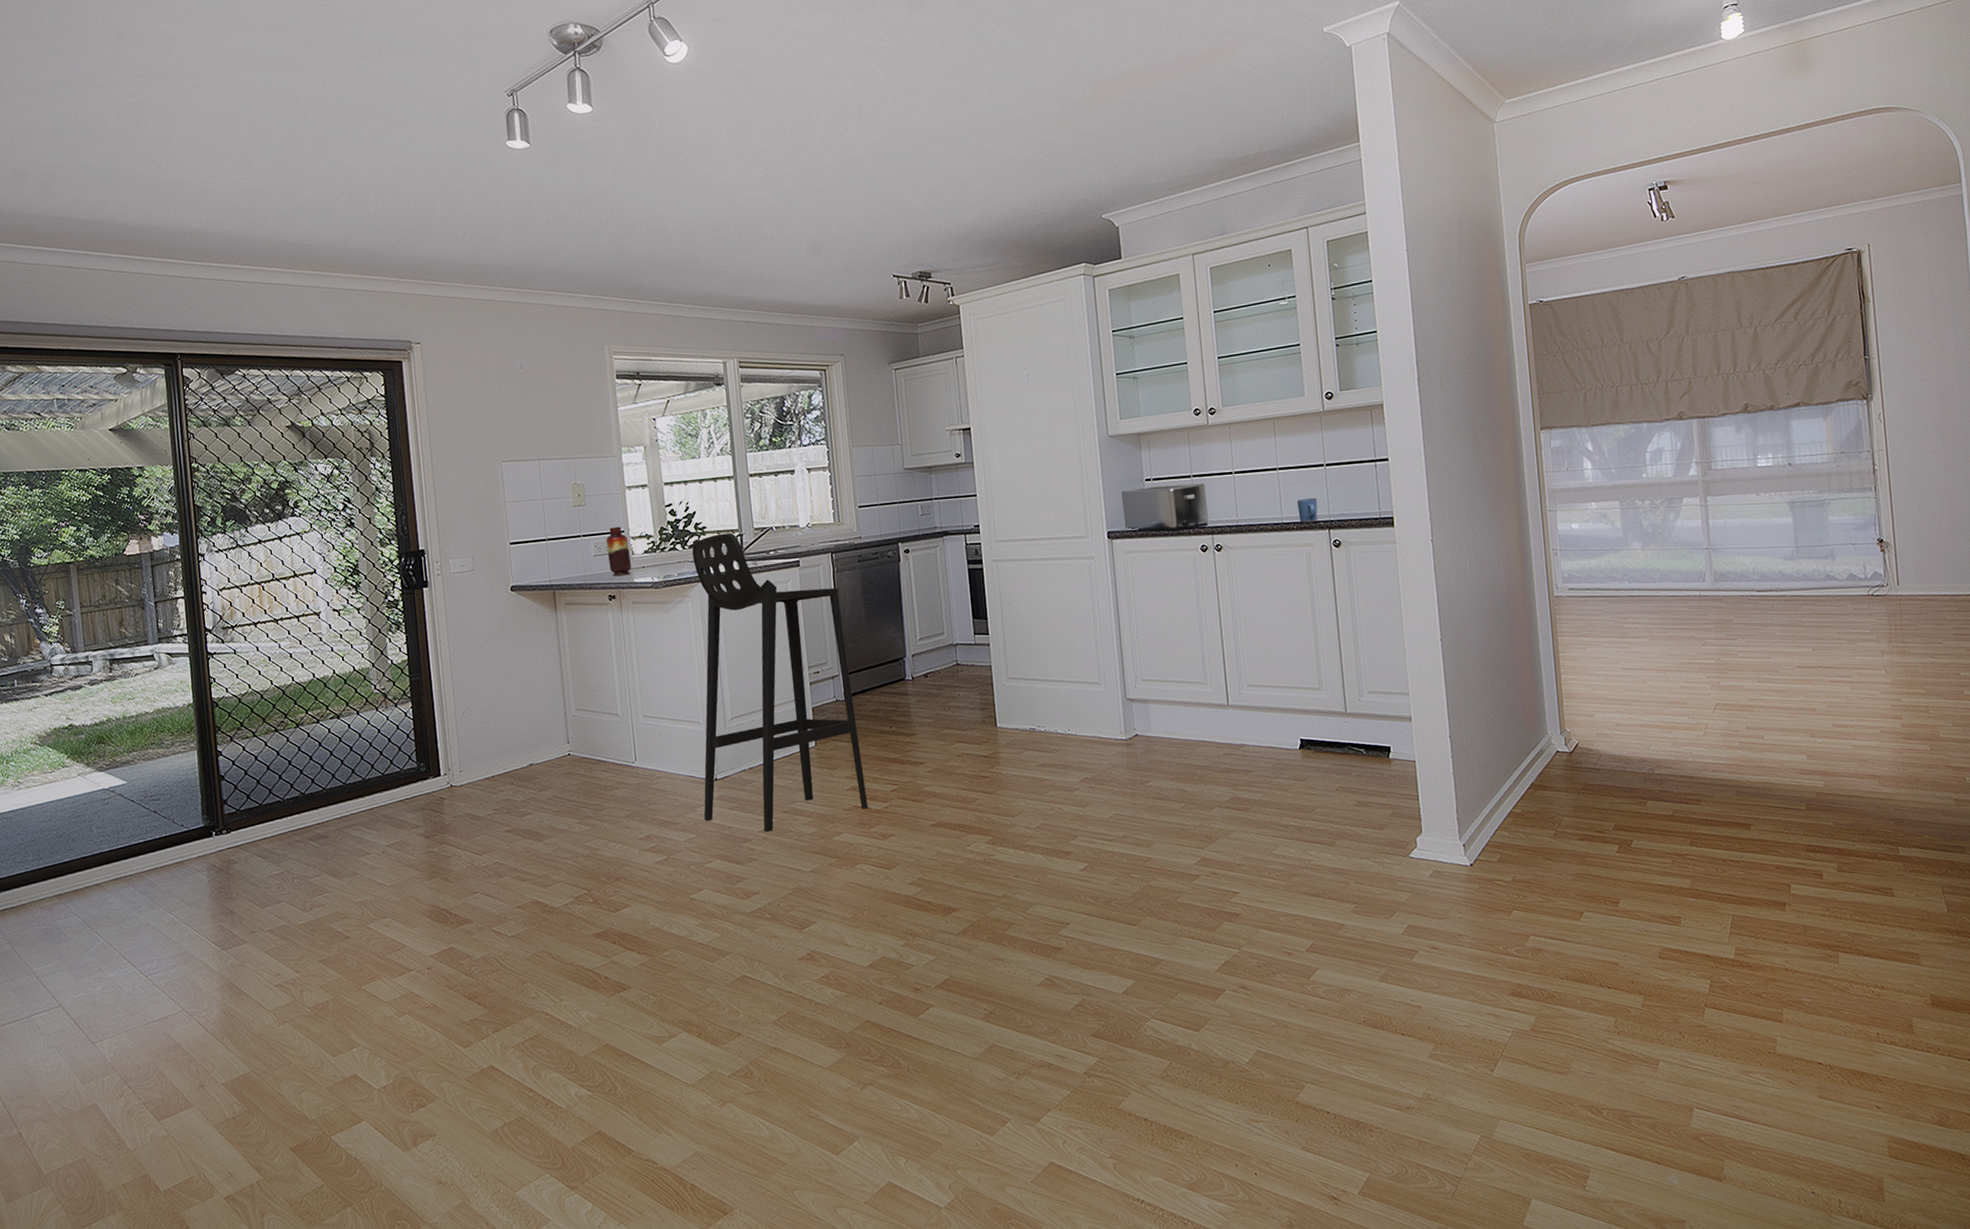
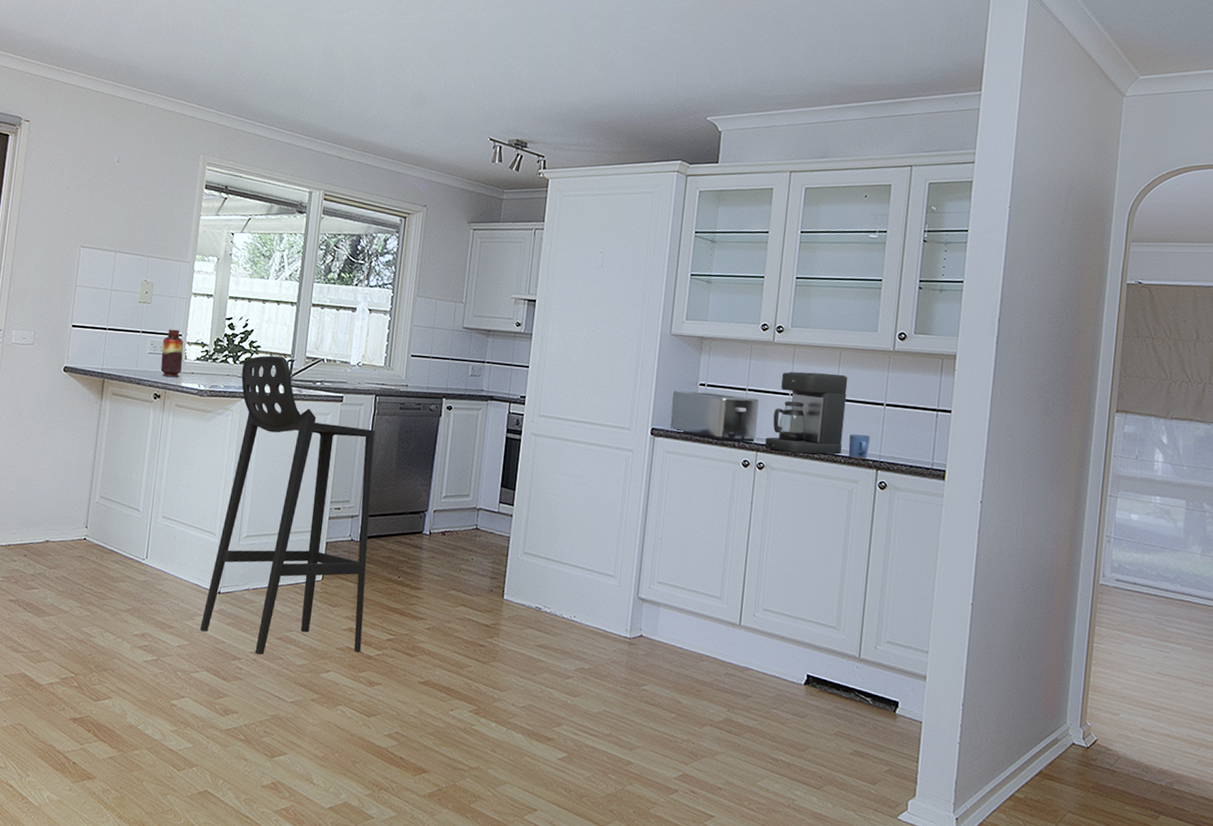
coffee maker: none [1218,443,1292,531] -> present [765,371,848,455]

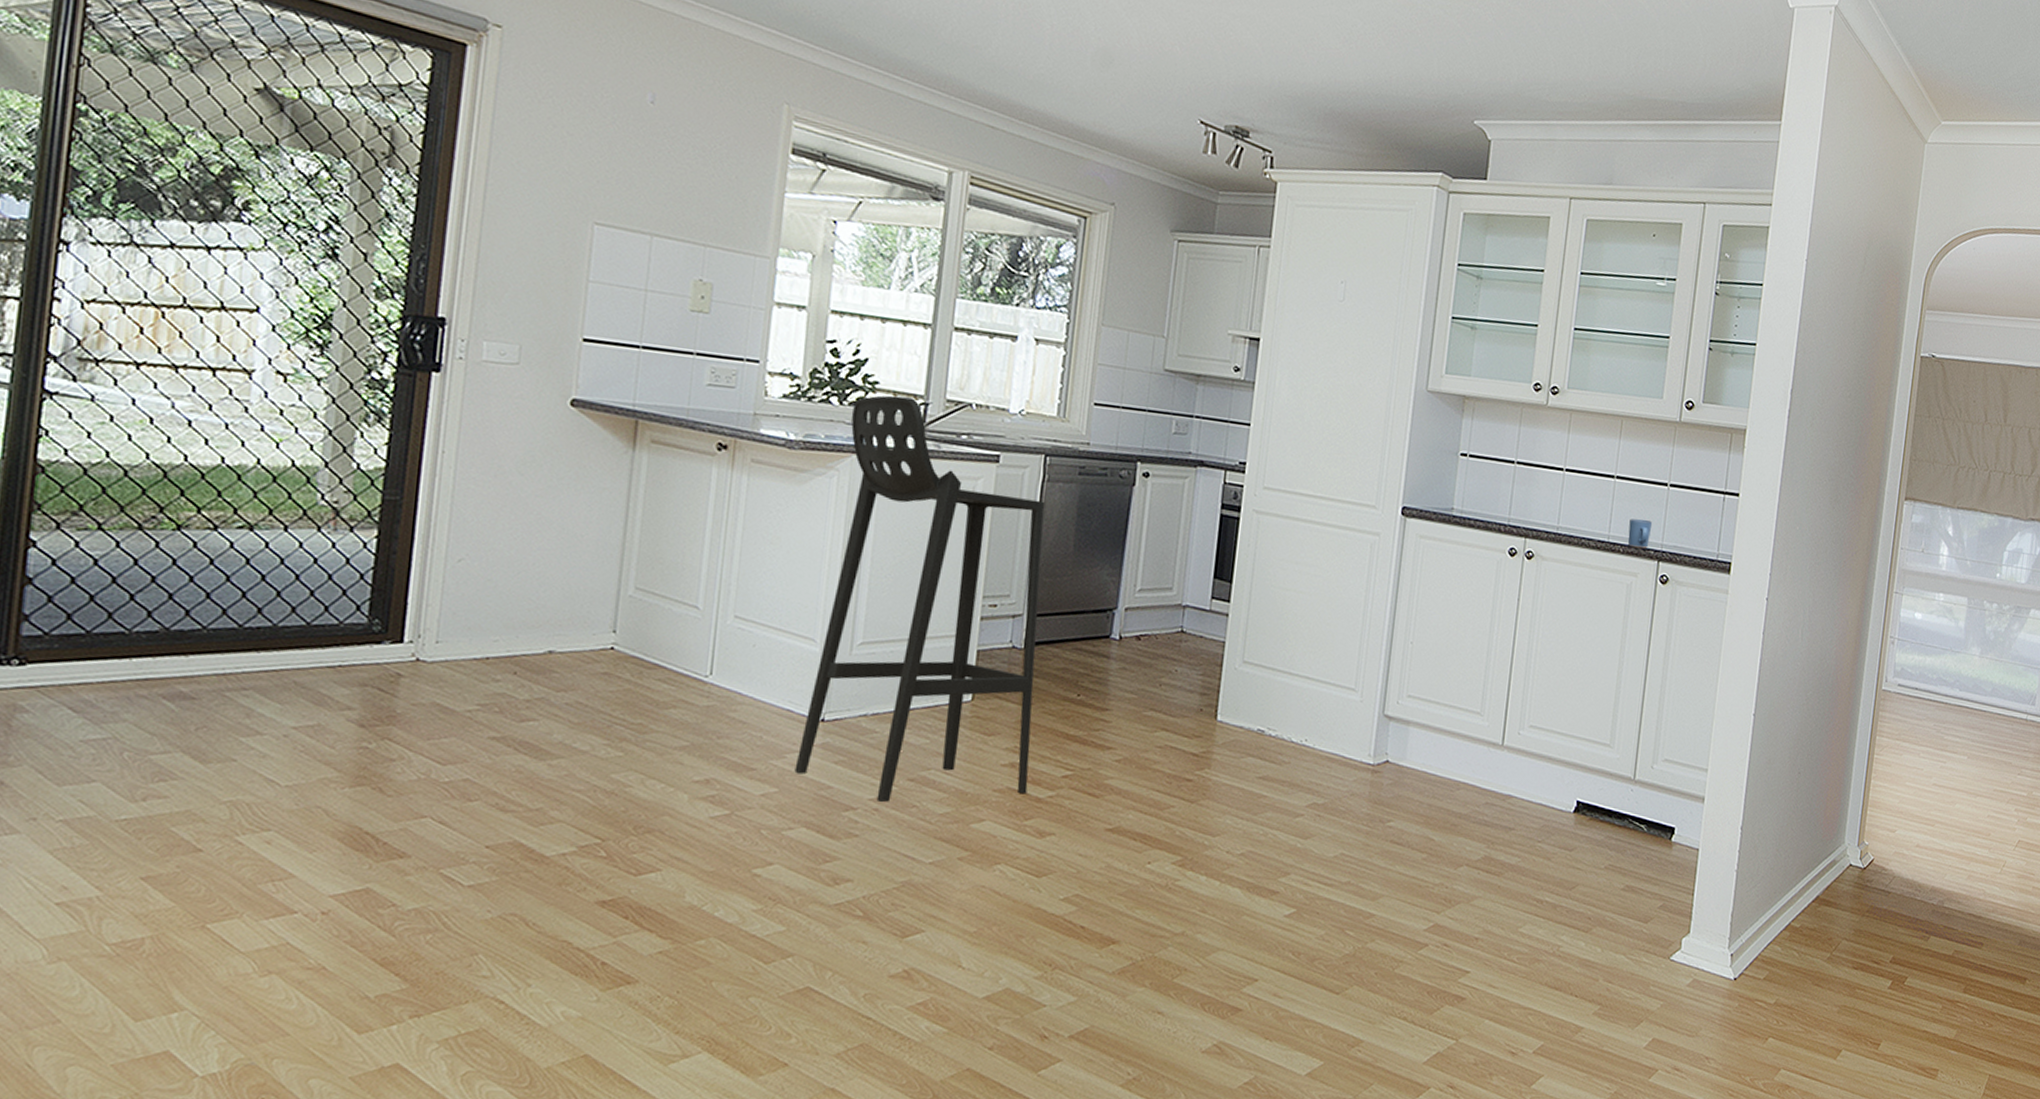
vase: present [160,329,184,378] -> none [727,351,763,421]
toaster: present [671,391,759,443] -> none [1426,461,1529,527]
coffee maker: present [765,371,848,455] -> none [1535,442,1630,544]

